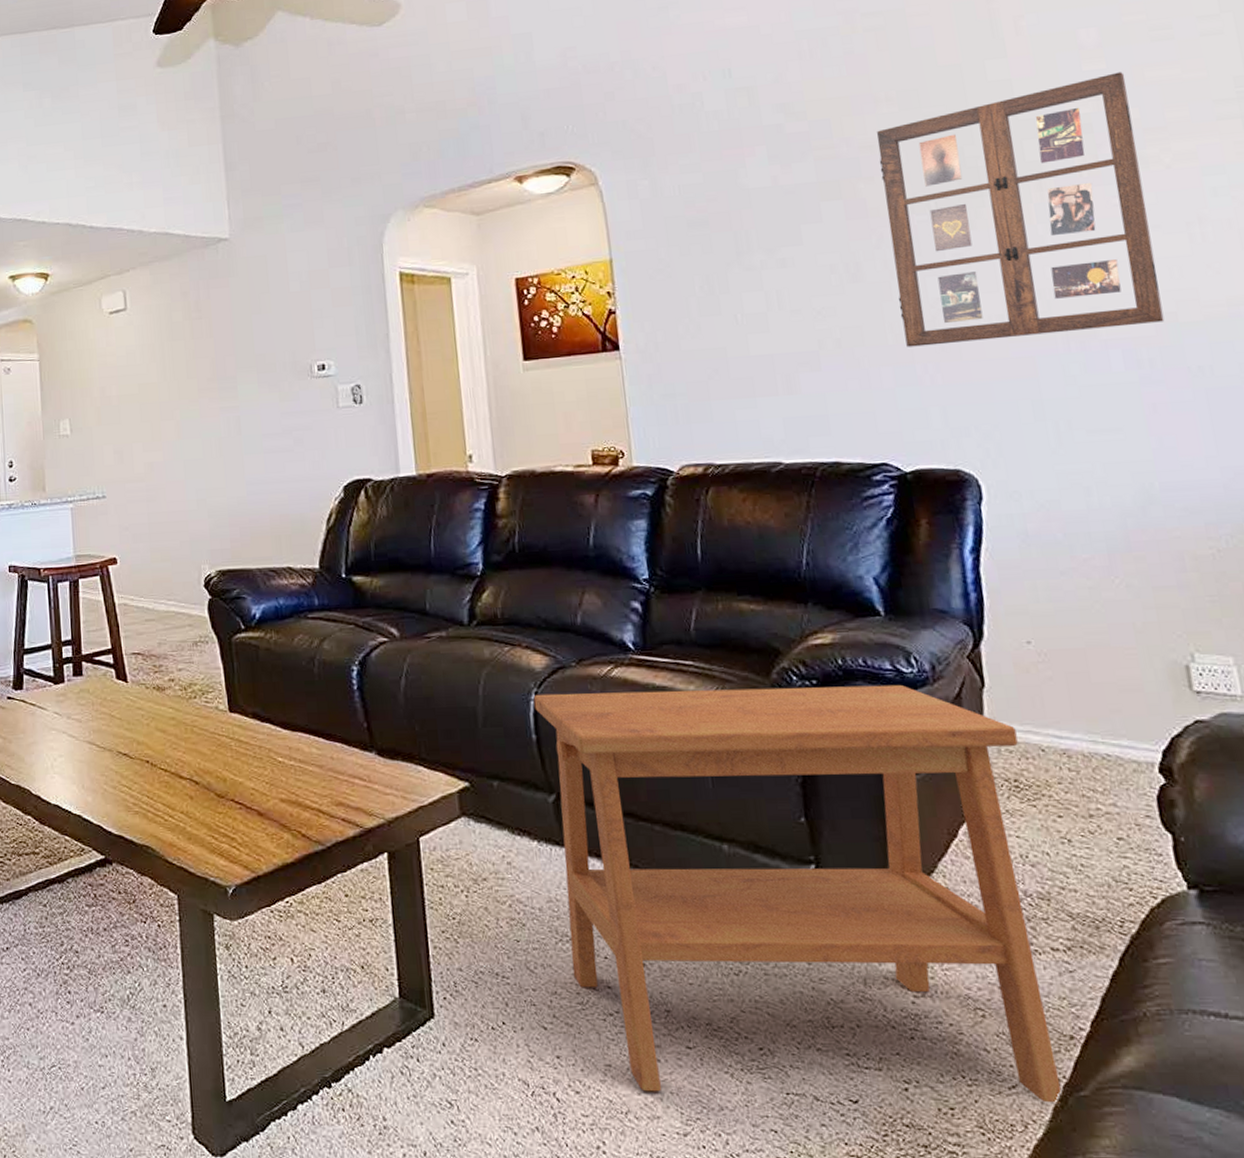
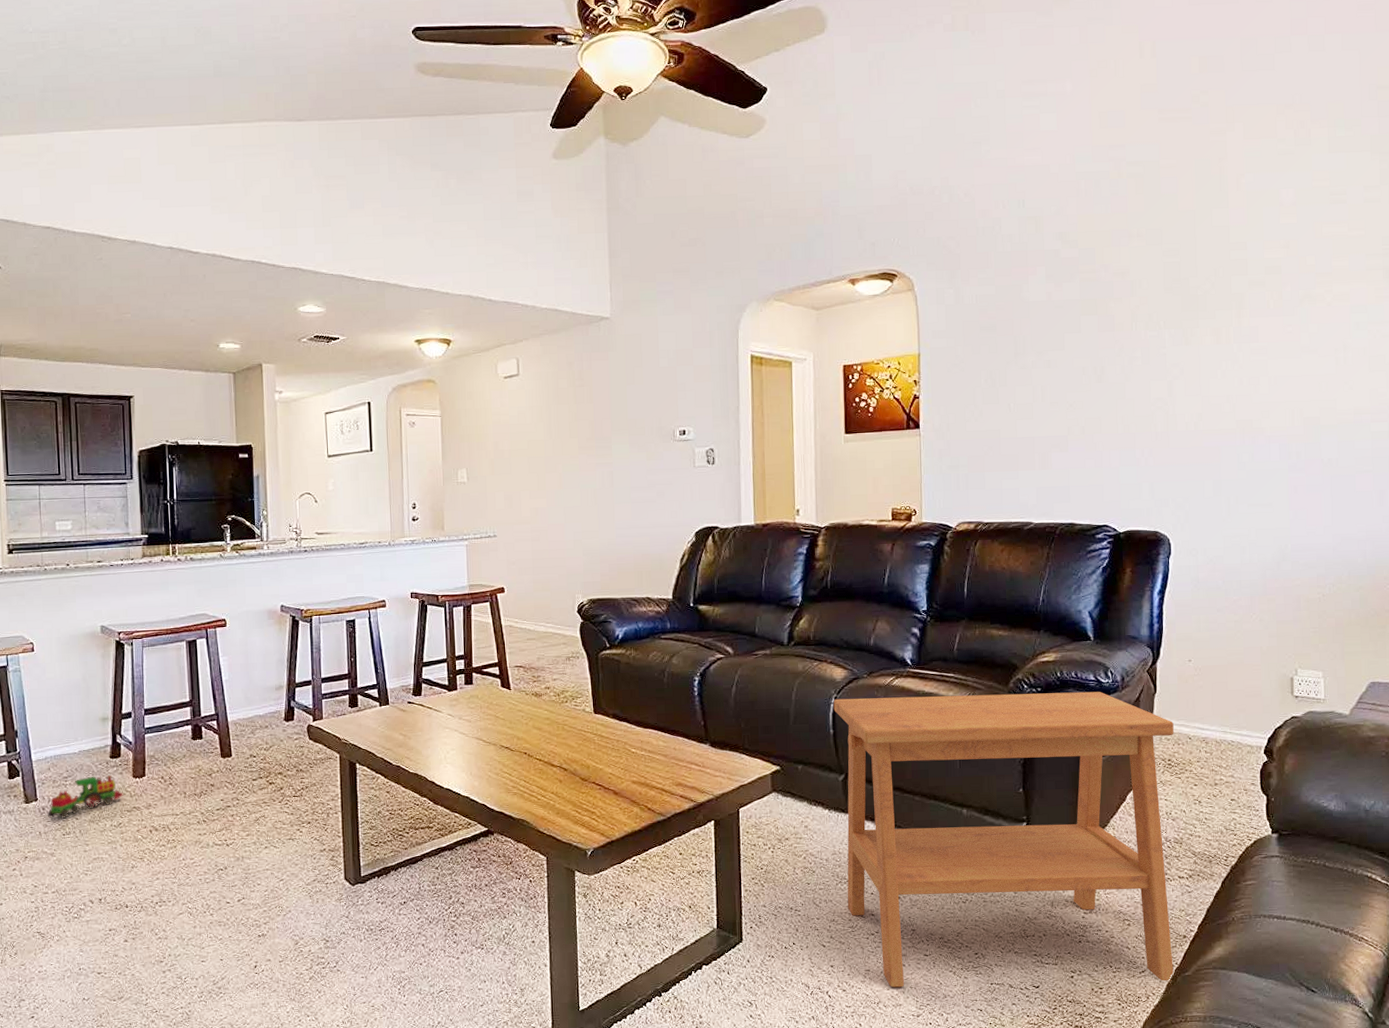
picture frame: present [877,72,1165,347] -> none [1127,226,1311,436]

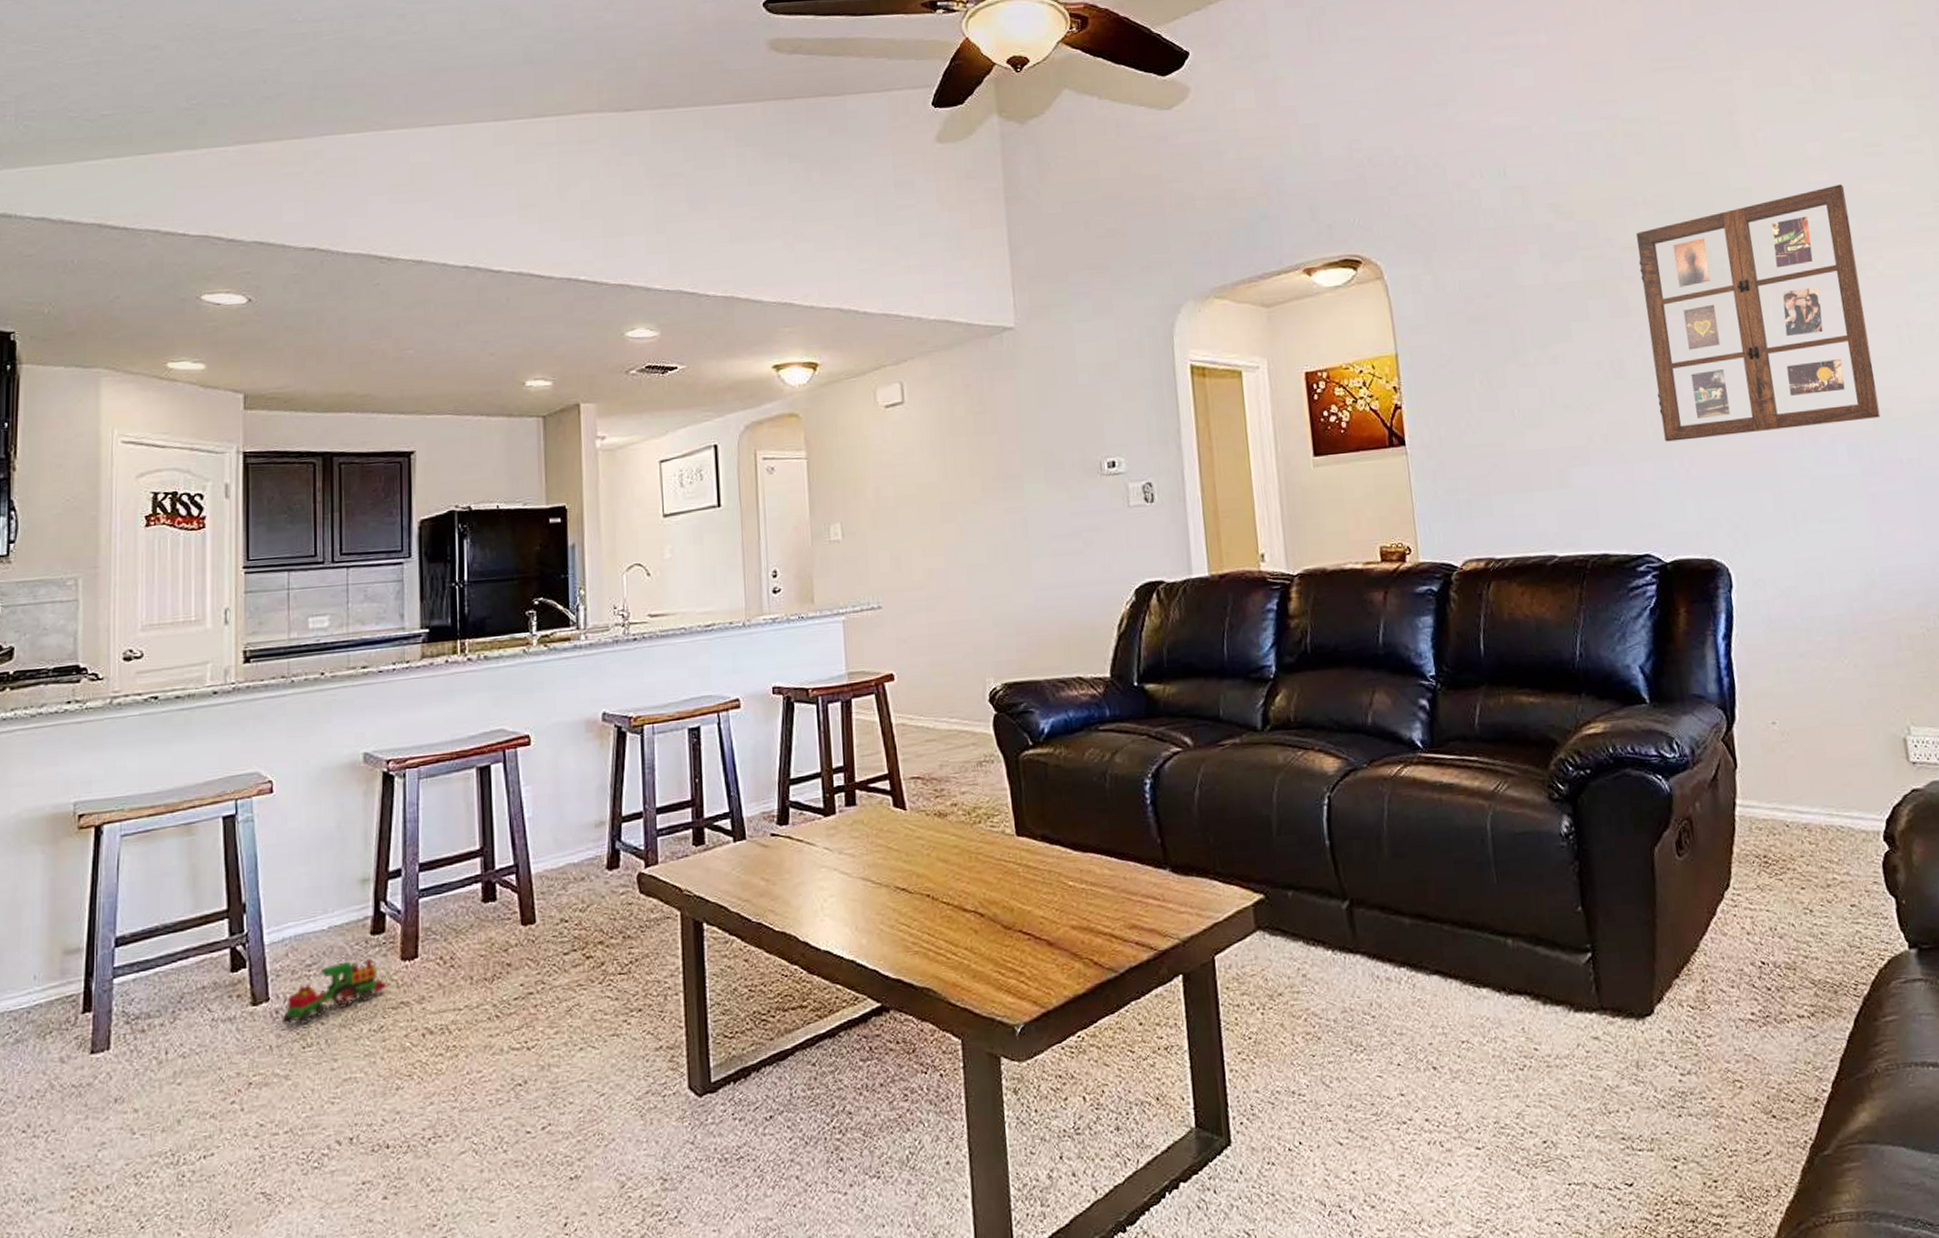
side table: present [833,691,1174,988] -> none [1326,769,1808,1199]
picture frame: none [1127,226,1311,436] -> present [1636,184,1881,442]

